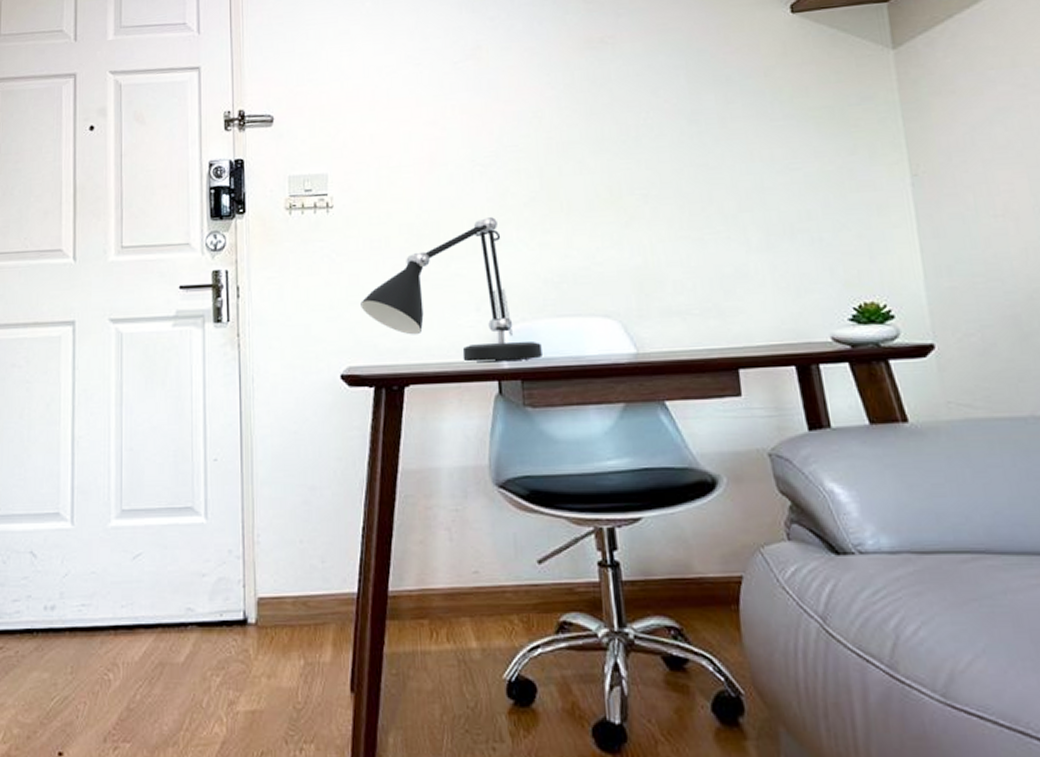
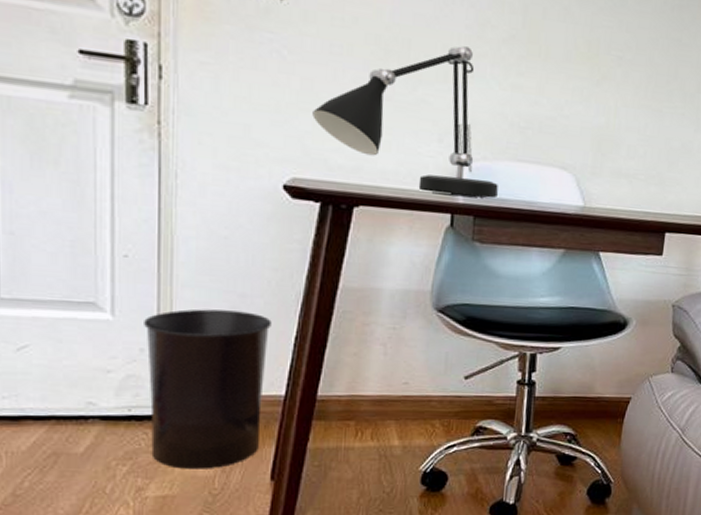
waste bin: none [231,504,340,680] -> present [144,309,272,469]

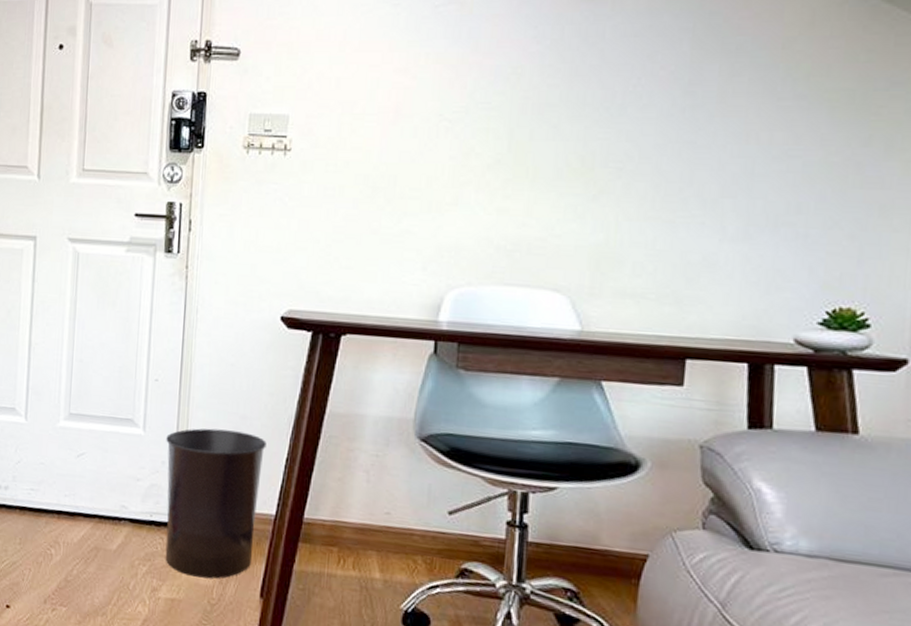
desk lamp: present [312,46,498,199] -> none [307,176,484,324]

